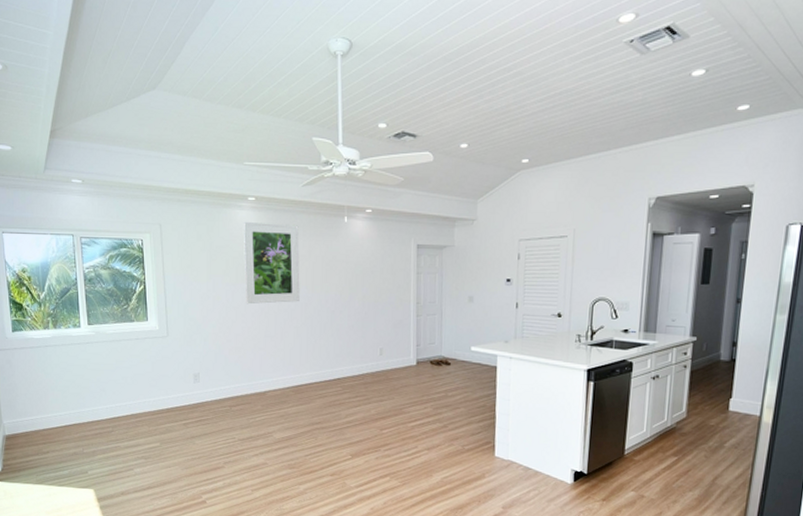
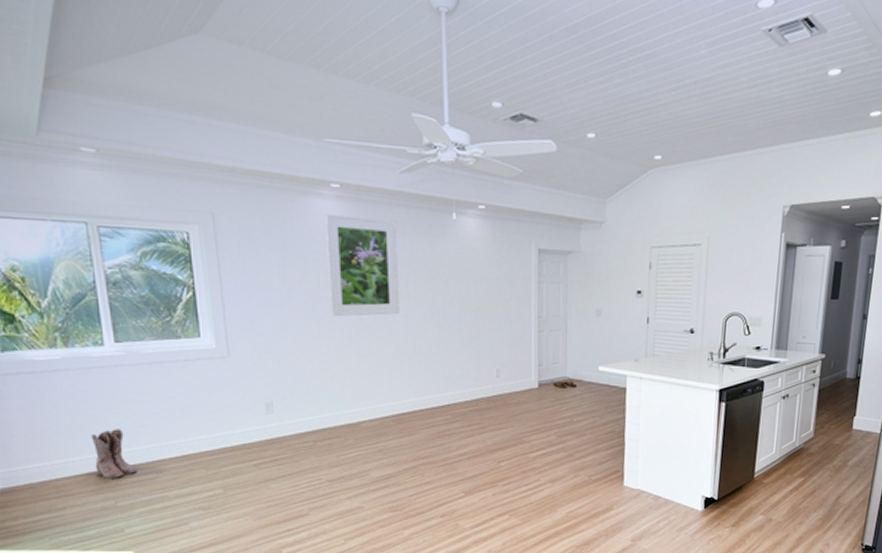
boots: none [68,392,98,430] -> present [91,429,137,478]

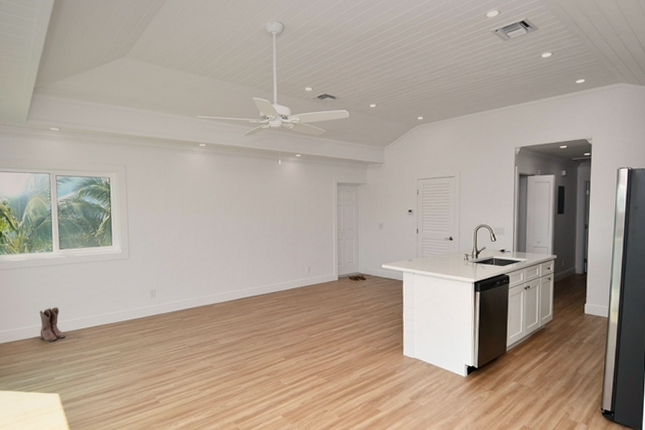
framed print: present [324,213,399,317] -> none [195,163,242,231]

